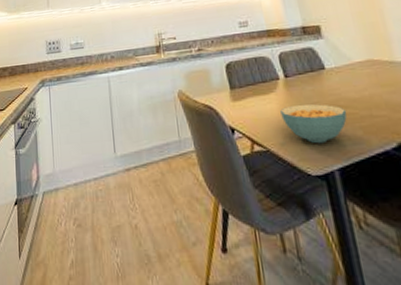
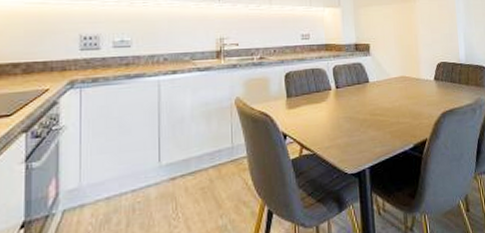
cereal bowl: present [280,104,347,144] -> none [329,112,381,147]

